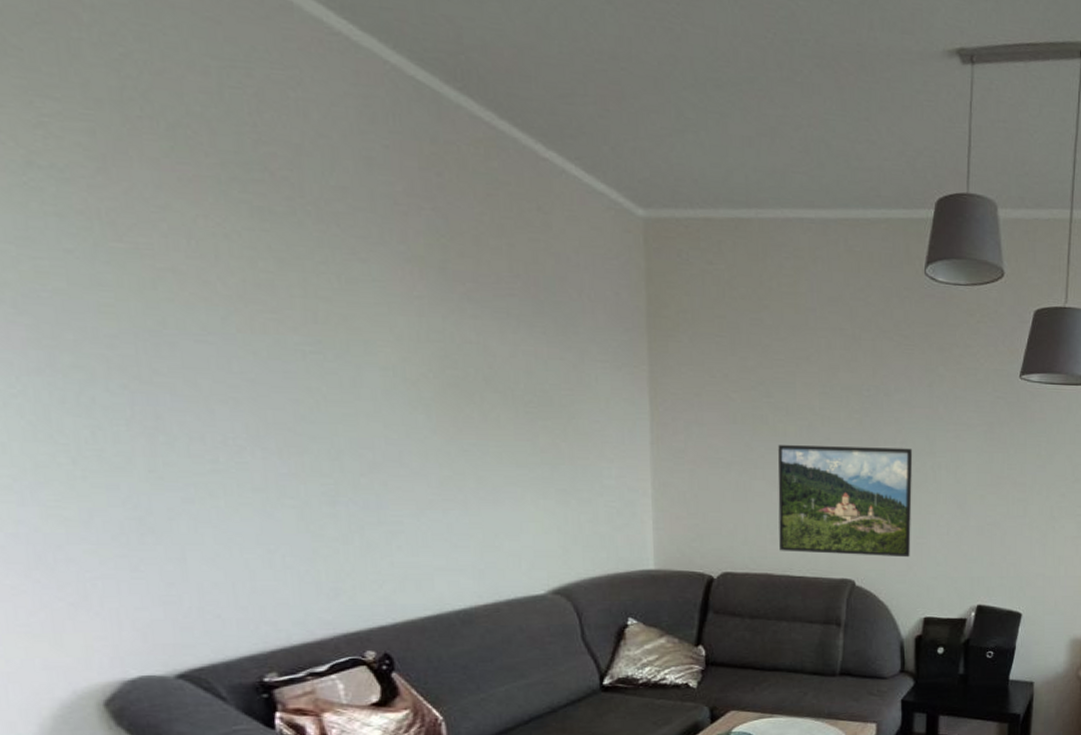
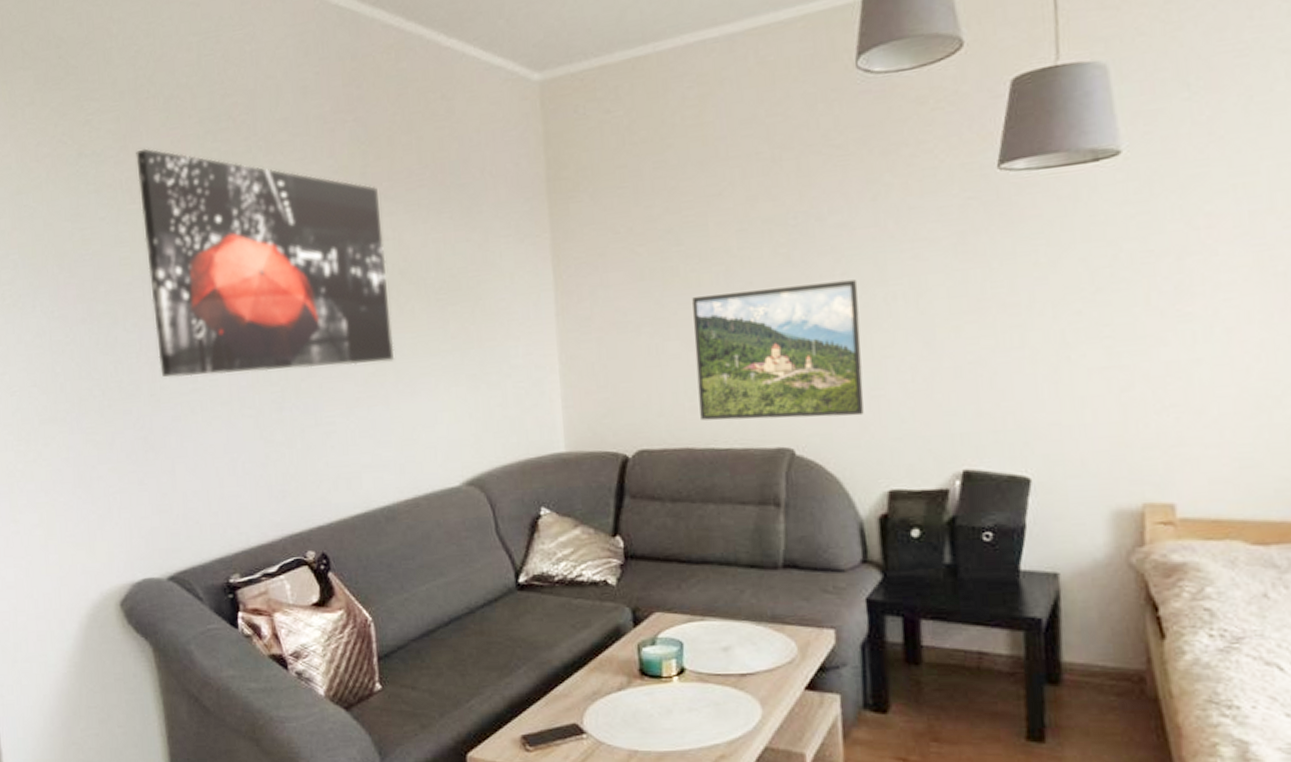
wall art: none [122,177,476,467] -> present [136,148,395,378]

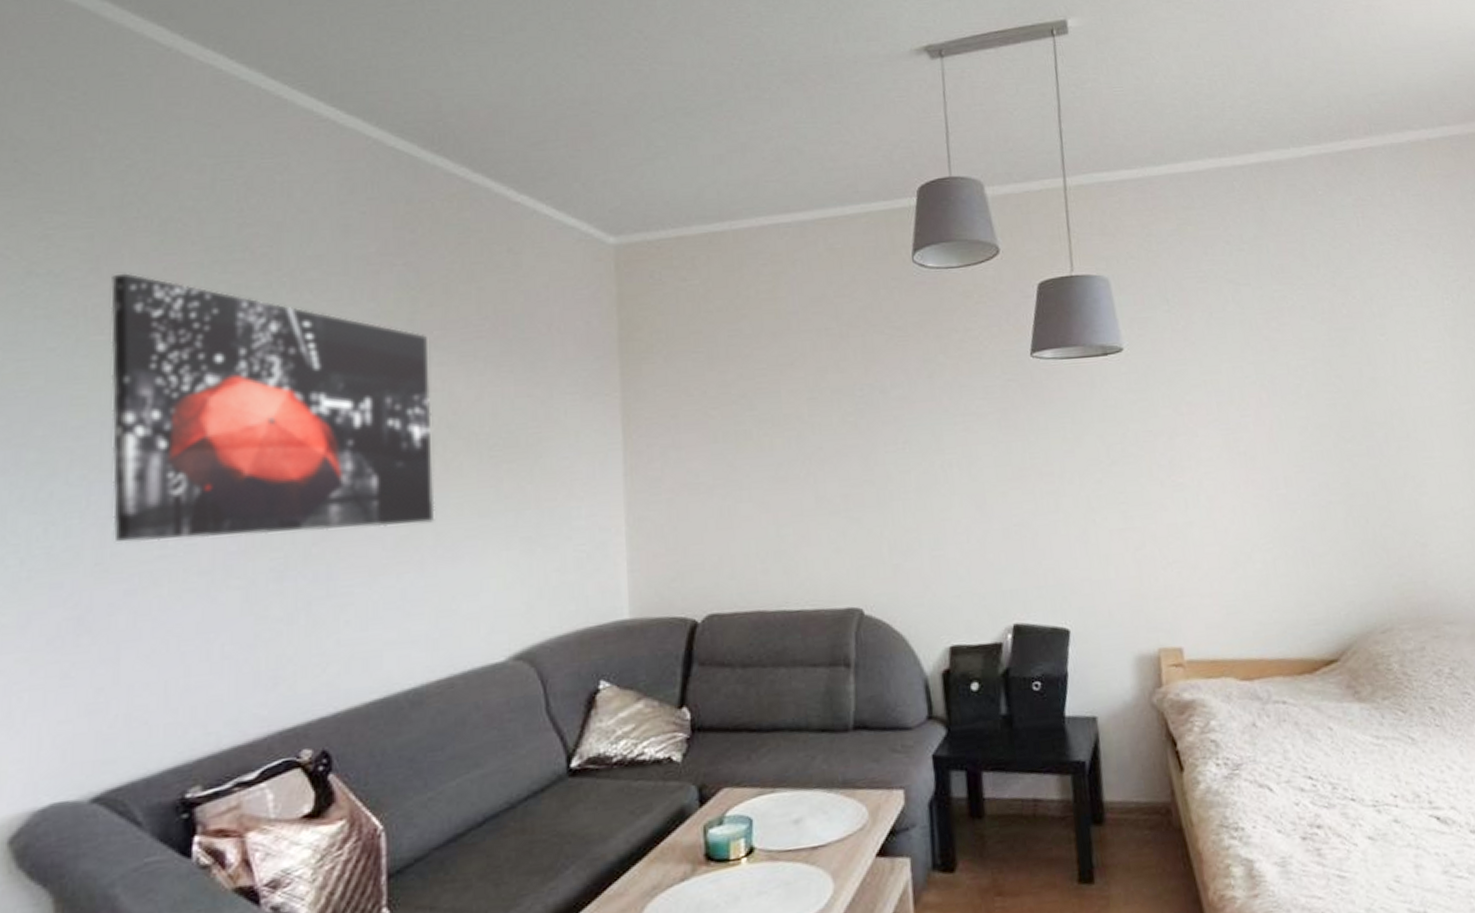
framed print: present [692,279,864,421] -> none [765,448,926,583]

